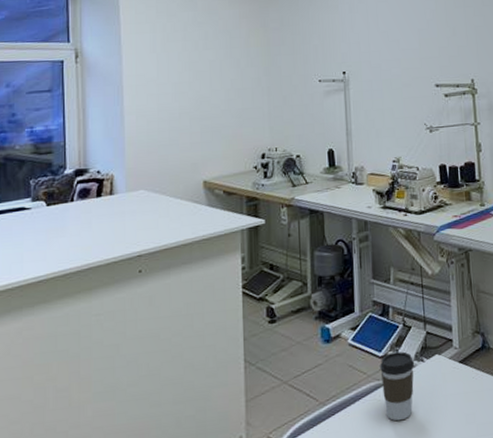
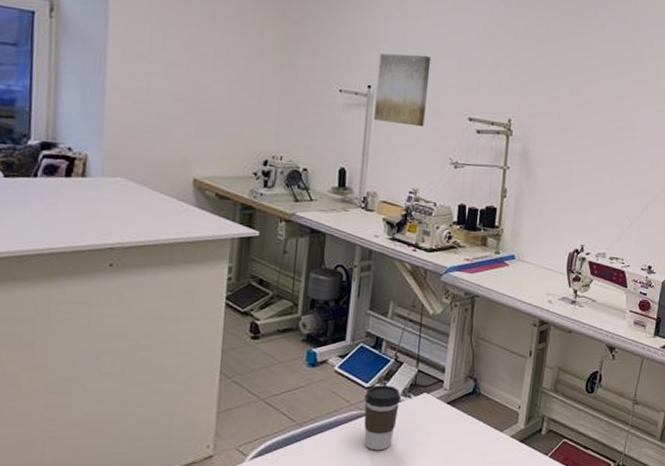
wall art: none [349,36,397,102] -> present [374,53,431,127]

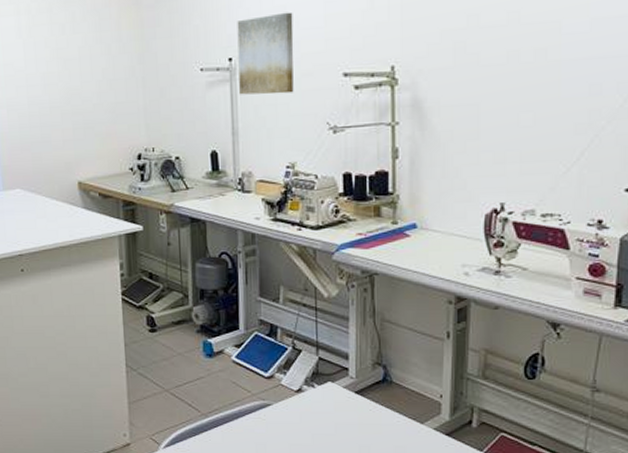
coffee cup: present [364,385,401,451] -> none [266,375,303,442]

